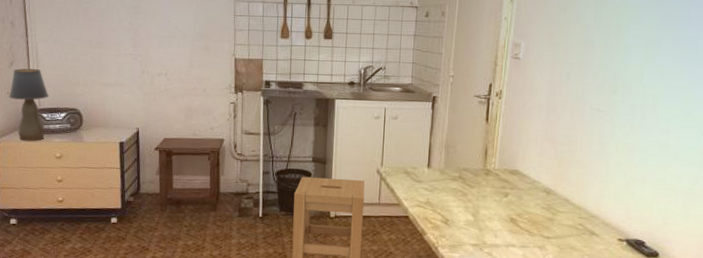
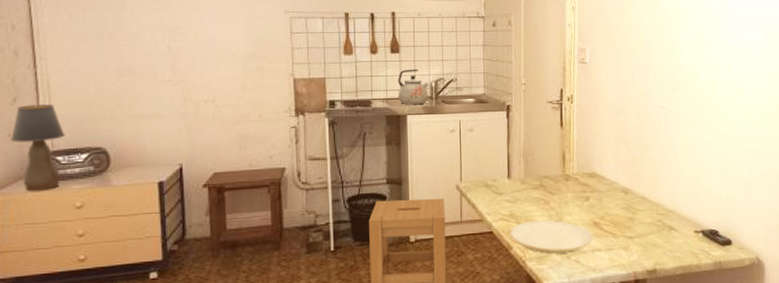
kettle: none [327,55,358,90] -> present [397,69,429,105]
plate: none [425,210,508,244] -> present [510,220,593,253]

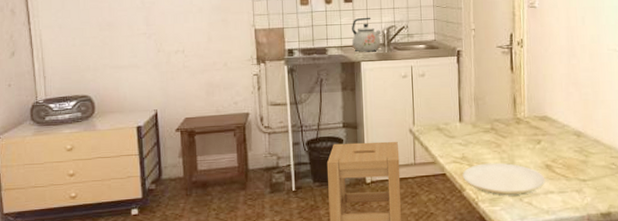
table lamp: present [10,104,65,192] -> none [10,57,56,136]

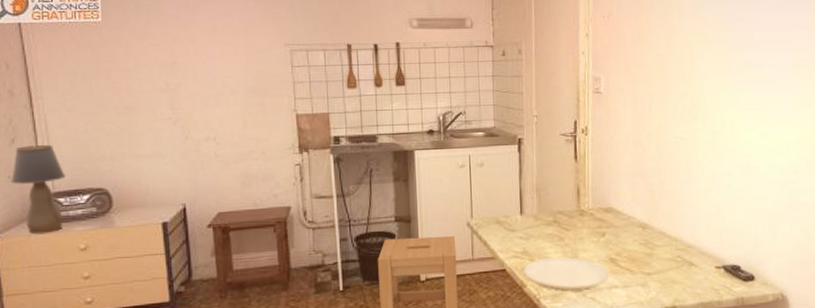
table lamp: none [10,57,56,136] -> present [10,144,66,235]
kettle: present [351,17,381,52] -> none [404,102,437,140]

